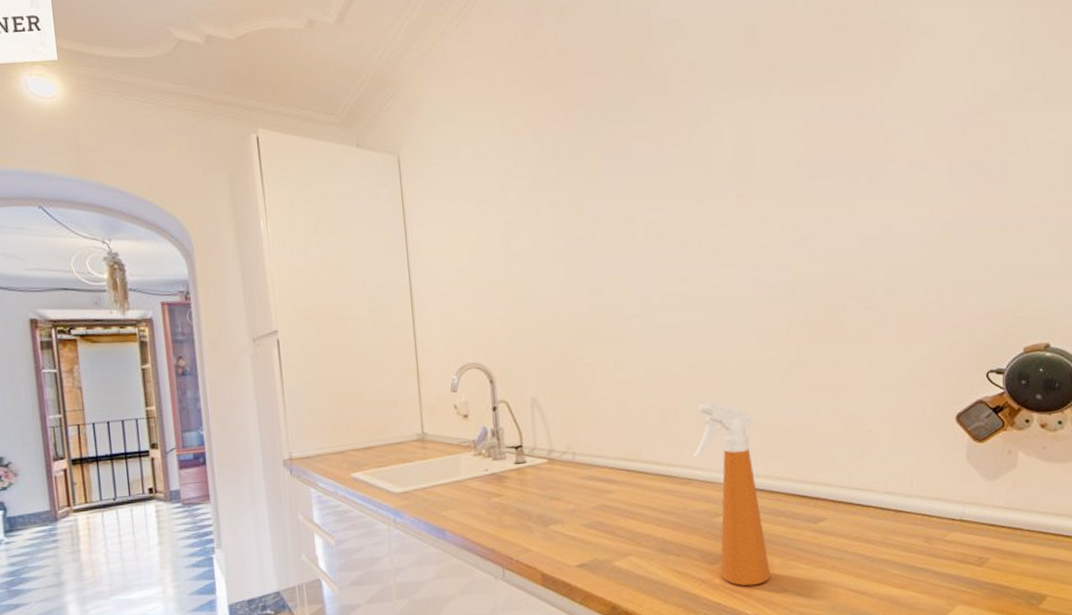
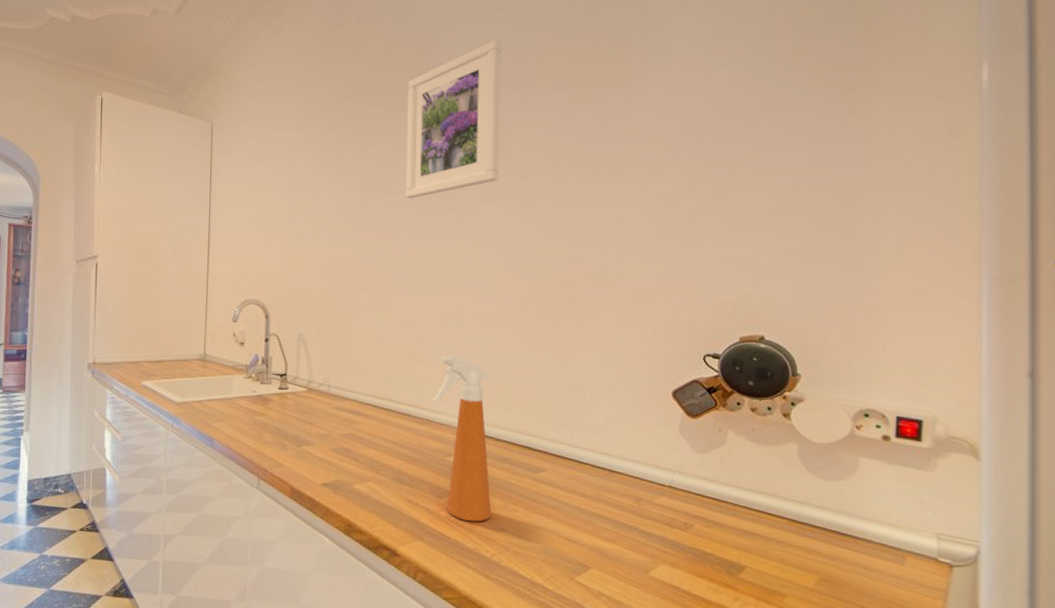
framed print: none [628,28,744,226] -> present [405,40,501,199]

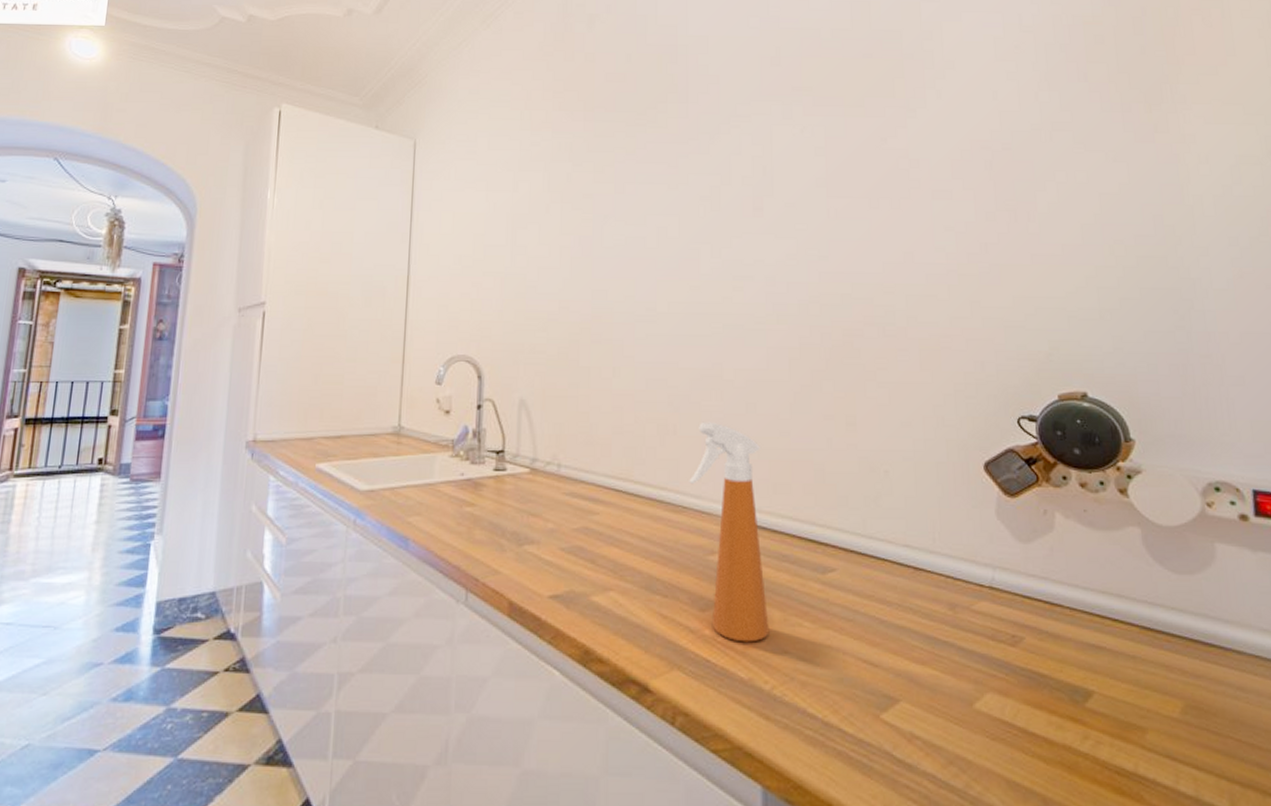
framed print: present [405,40,501,199] -> none [650,47,761,230]

